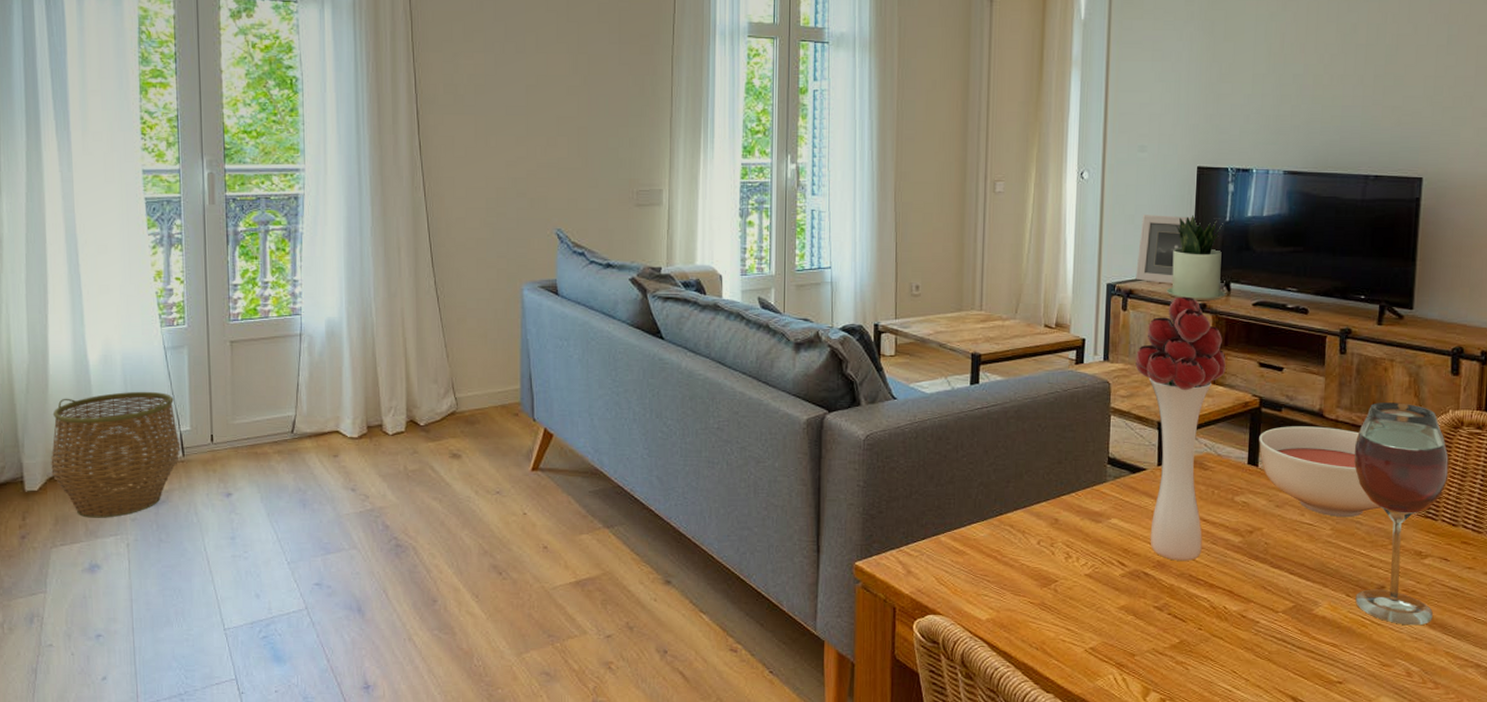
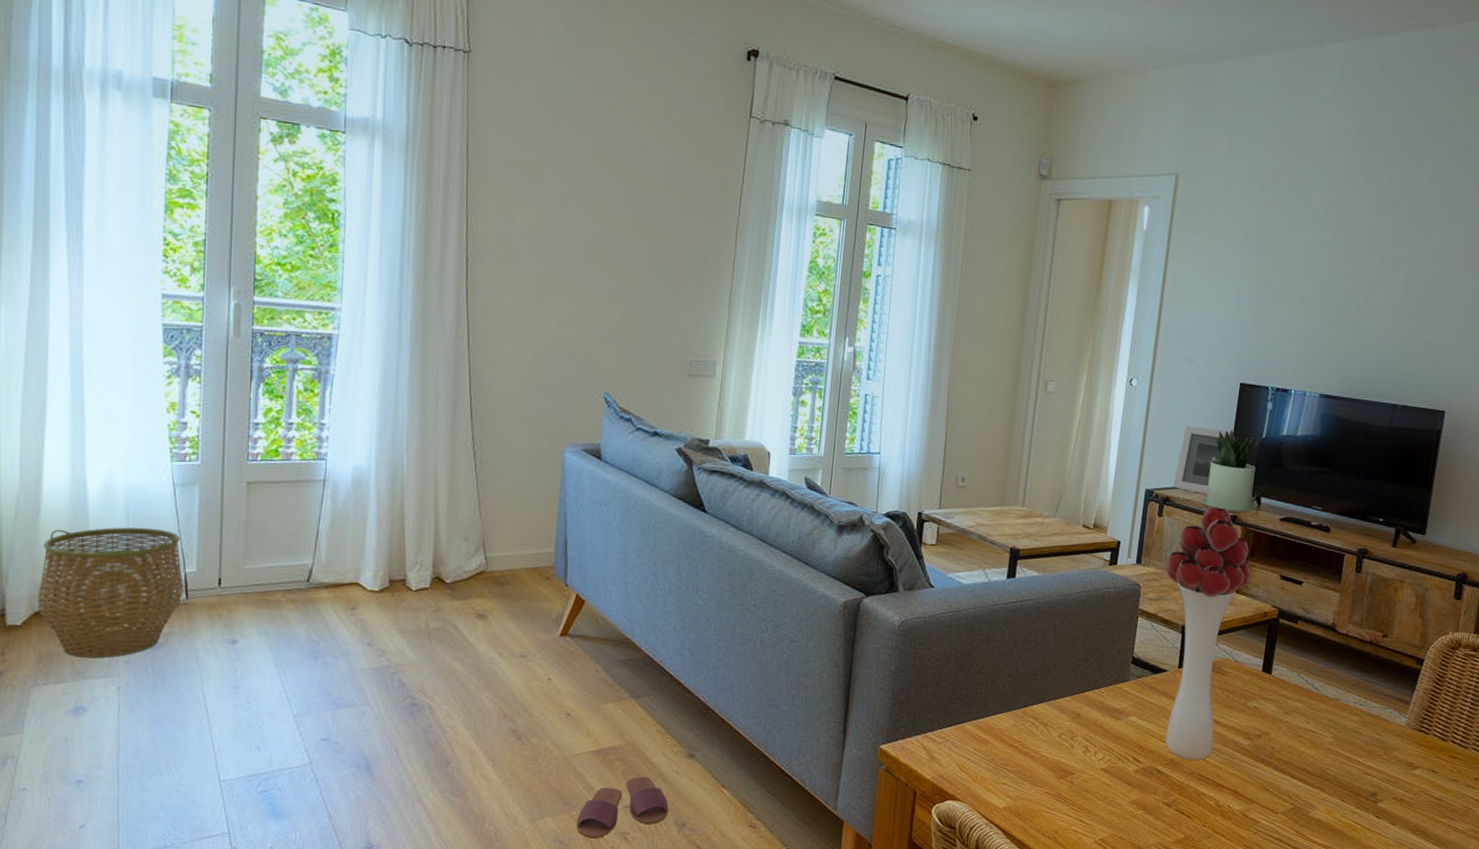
slippers: none [561,605,649,668] -> present [576,776,669,838]
bowl: present [1259,426,1381,517] -> none [1274,637,1380,727]
wineglass: present [1353,402,1449,626] -> none [1348,620,1445,832]

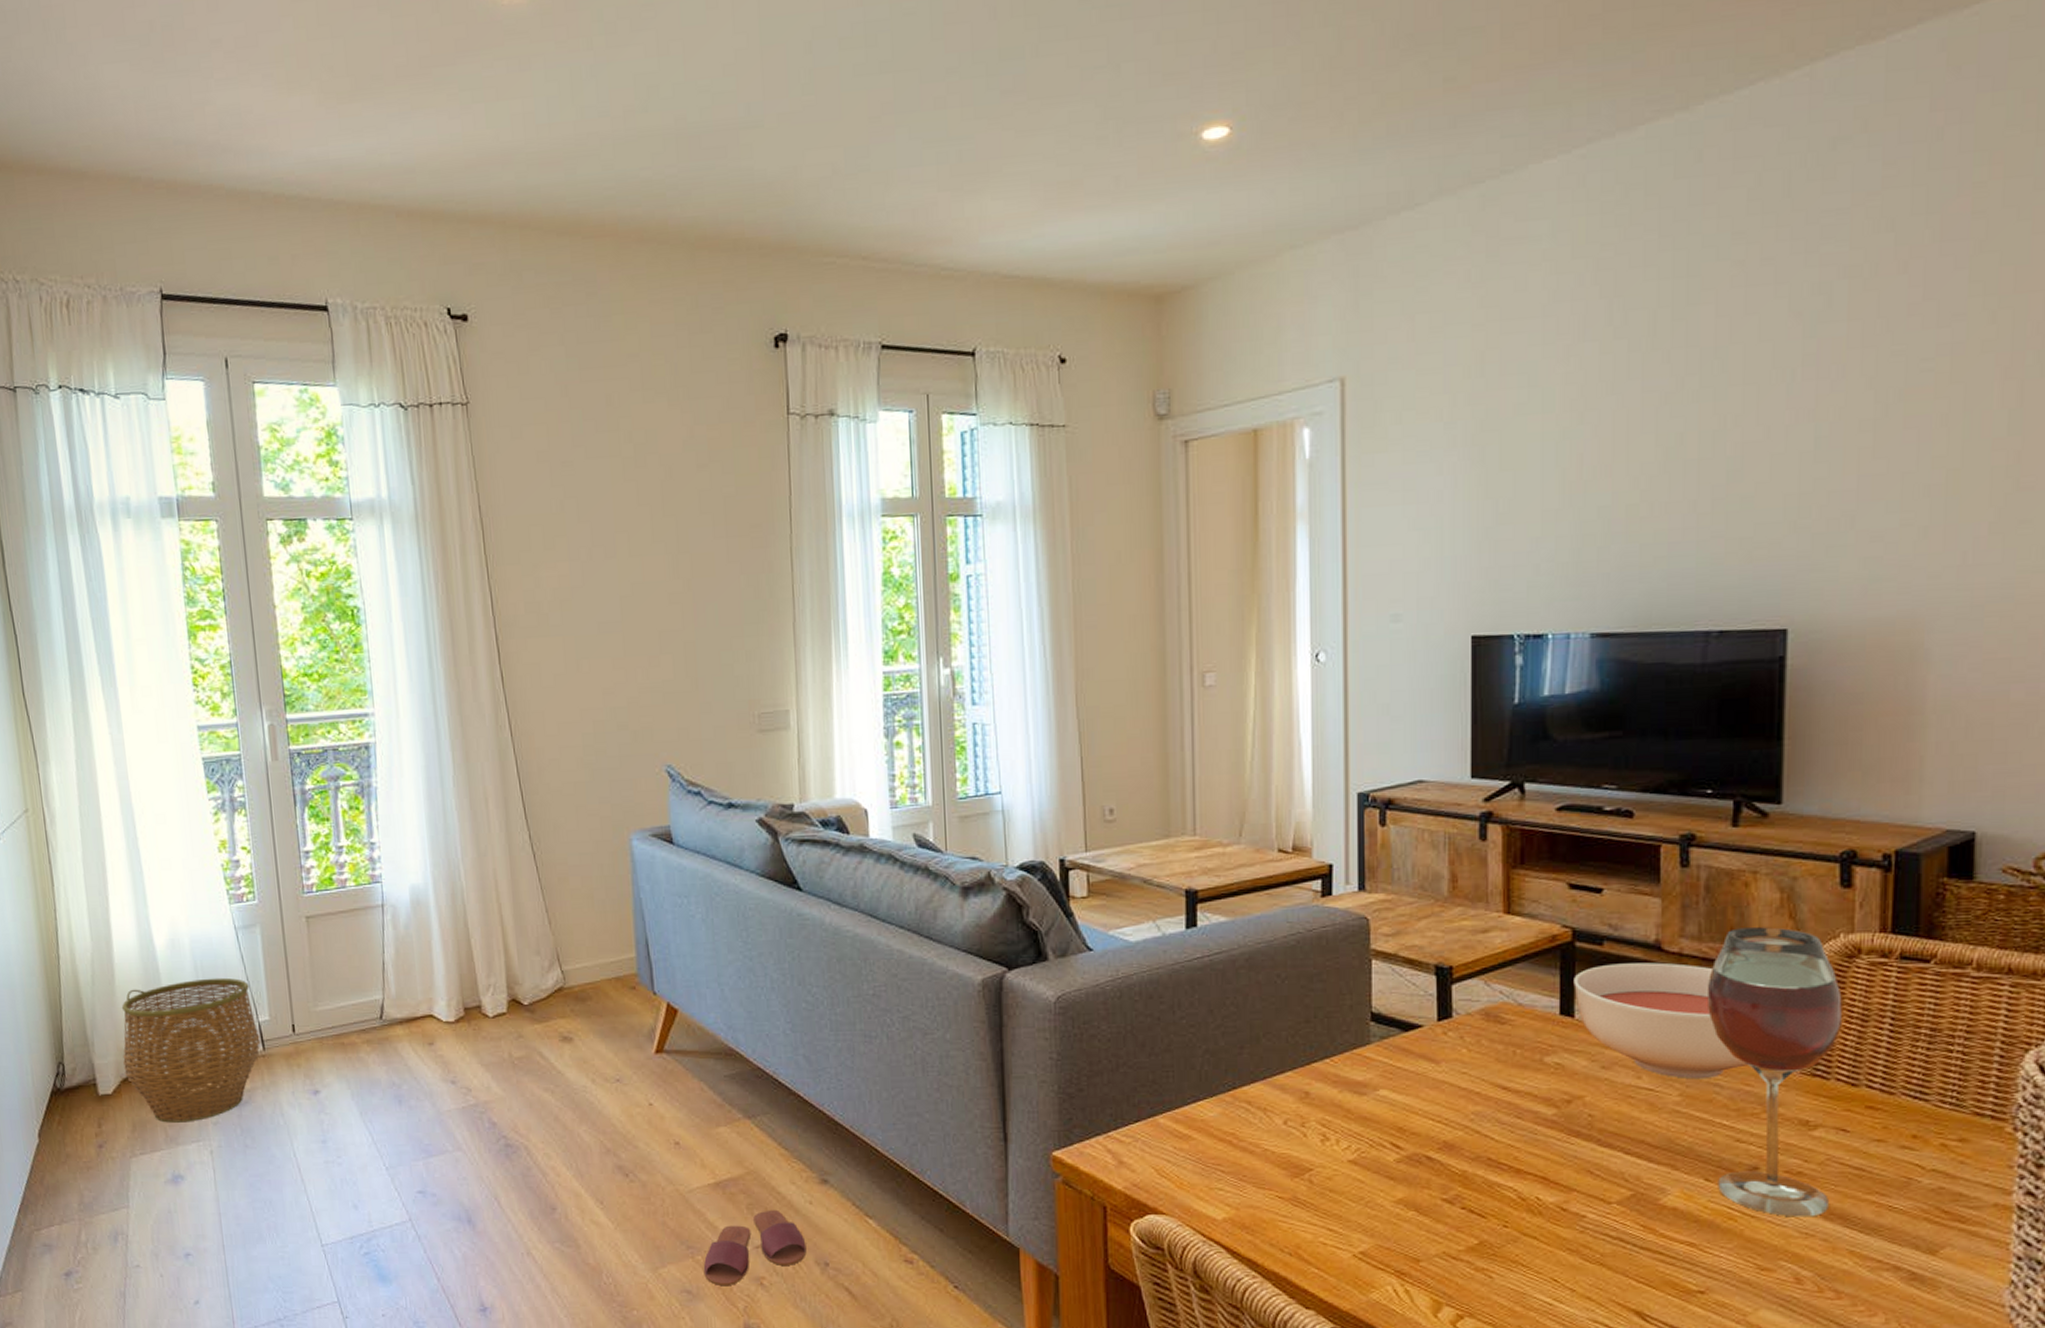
flower bouquet: present [1164,507,1251,761] -> none [1401,803,1523,1141]
picture frame: present [1173,425,1260,503] -> none [1395,701,1517,792]
planter: present [1201,429,1260,514] -> none [1438,699,1519,809]
bowl: none [1274,637,1380,727] -> present [1574,962,1748,1079]
wineglass: none [1348,620,1445,832] -> present [1706,927,1843,1217]

